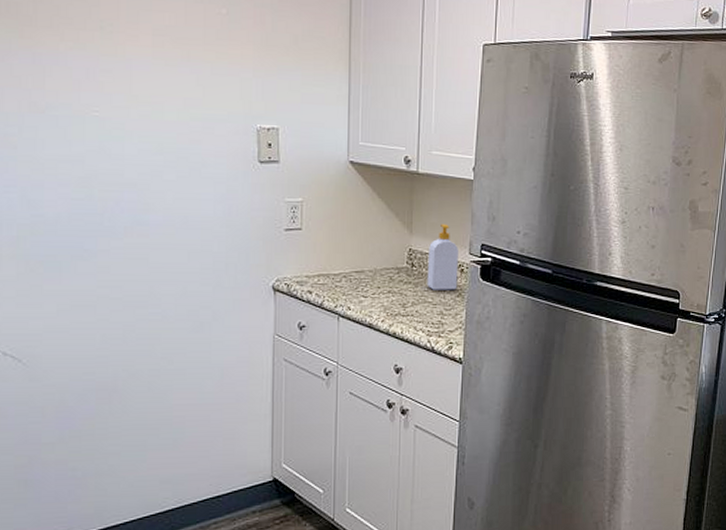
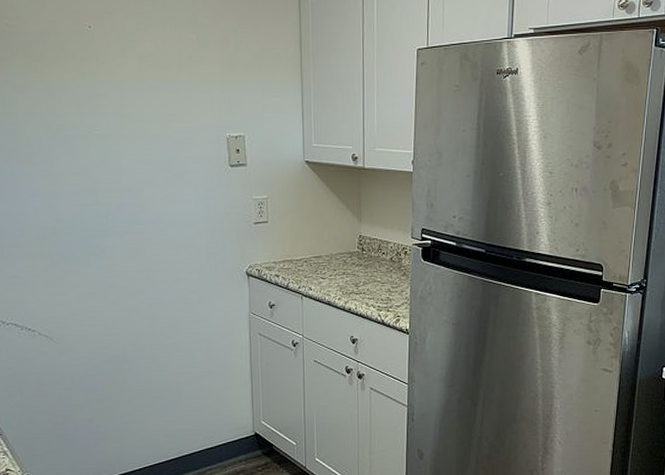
soap bottle: present [427,224,458,290] -> none [375,212,402,271]

